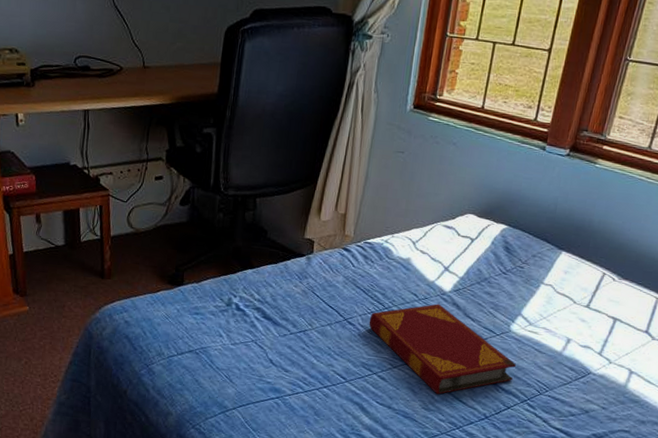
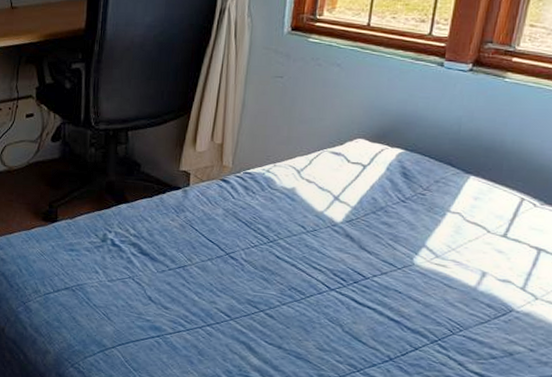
hardback book: present [369,303,517,394] -> none [253,236,423,334]

